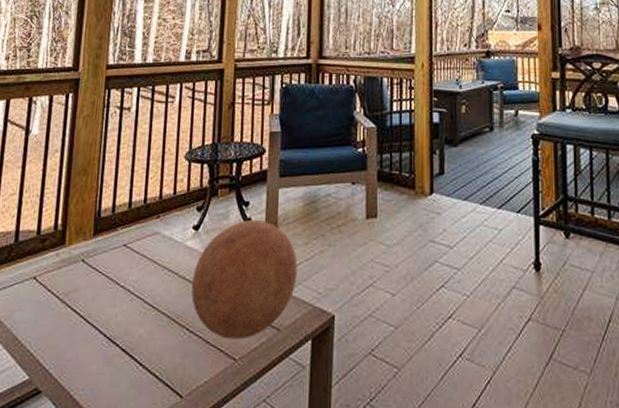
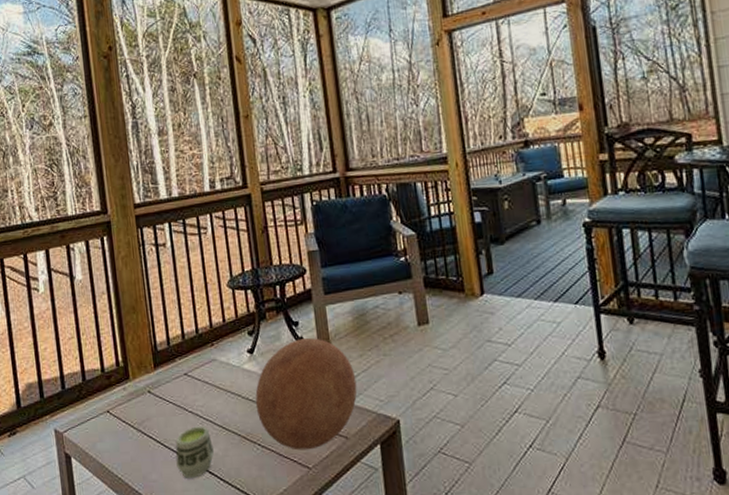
cup: none [96,303,139,360] -> present [175,425,214,478]

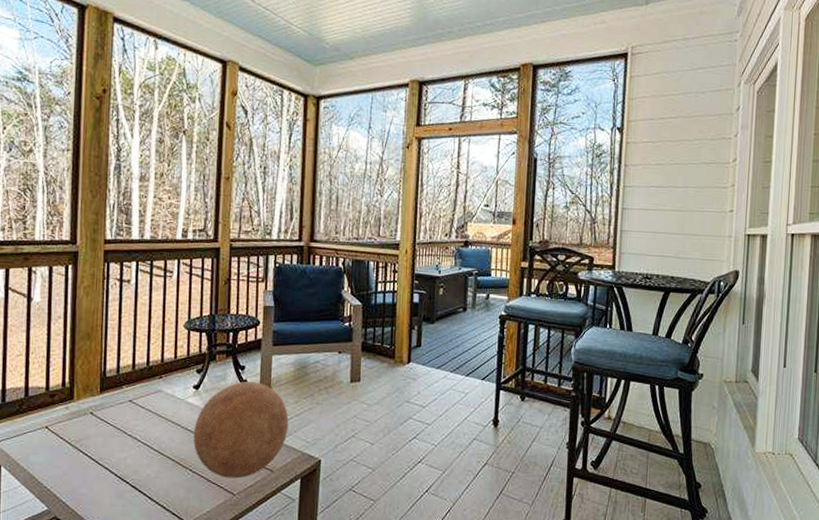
cup: present [175,425,214,478] -> none [108,448,146,495]

